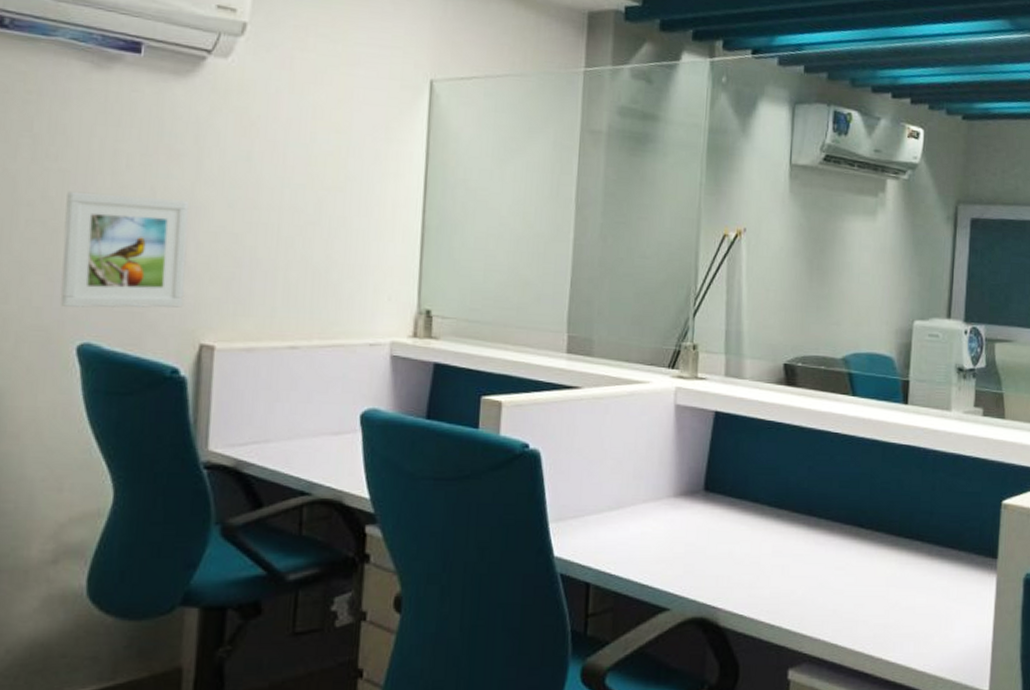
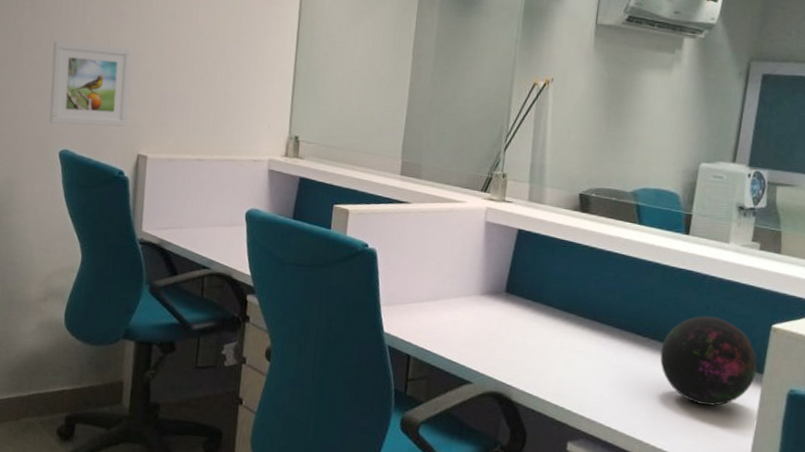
decorative orb: none [886,497,991,604] -> present [660,315,757,406]

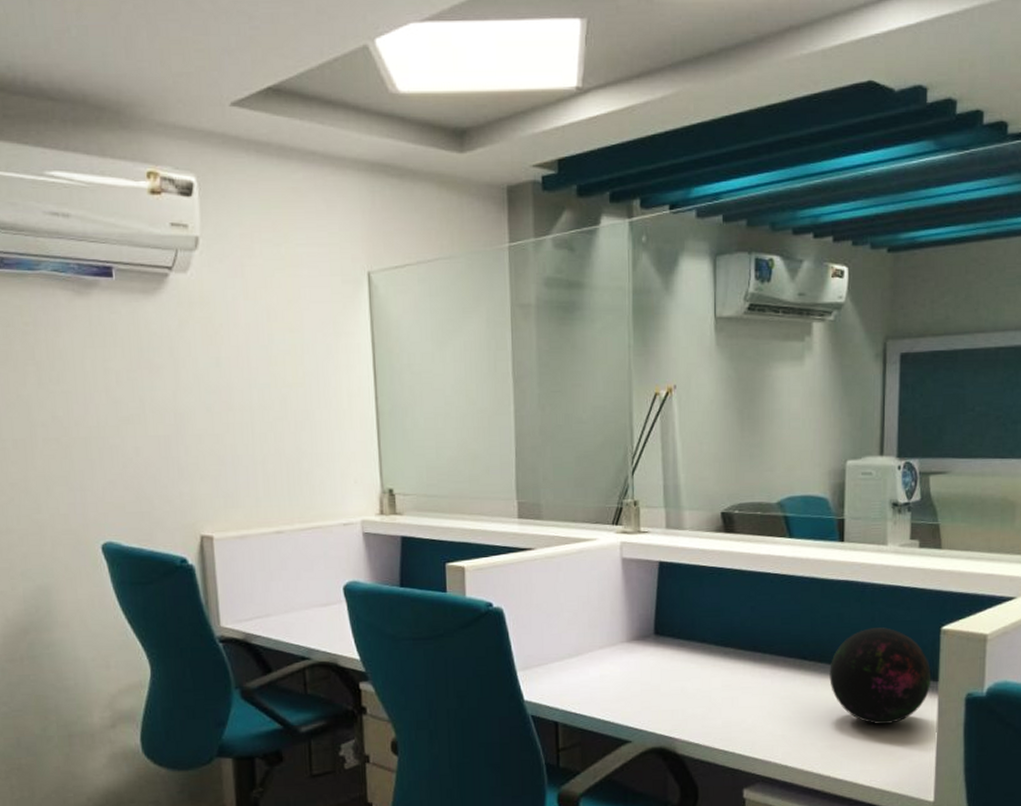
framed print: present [49,40,132,127] -> none [72,409,183,512]

